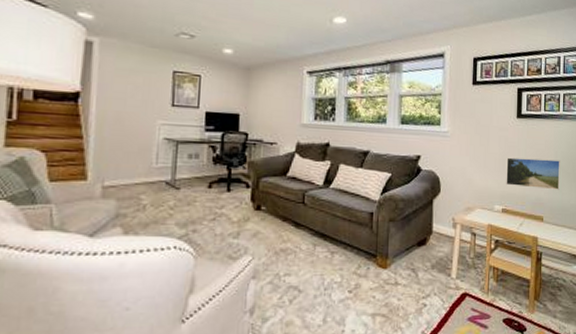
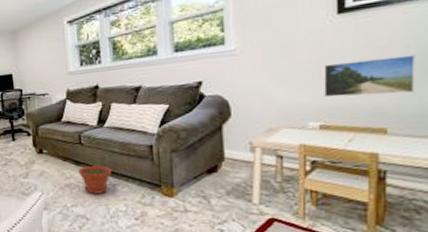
plant pot: none [297,230,332,262] -> present [78,165,113,194]

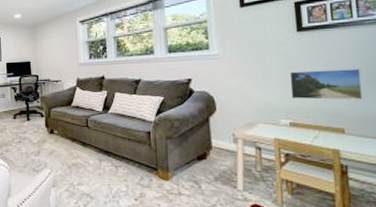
plant pot: present [78,165,113,194] -> none [84,148,115,174]

